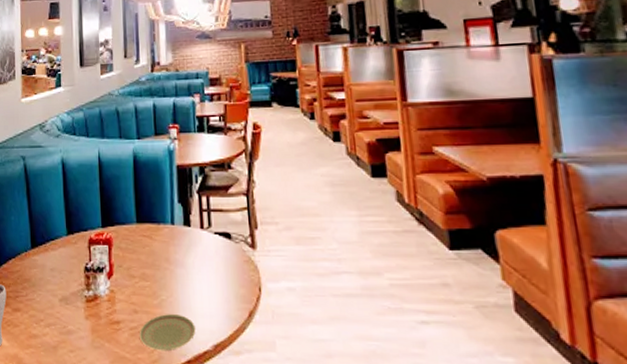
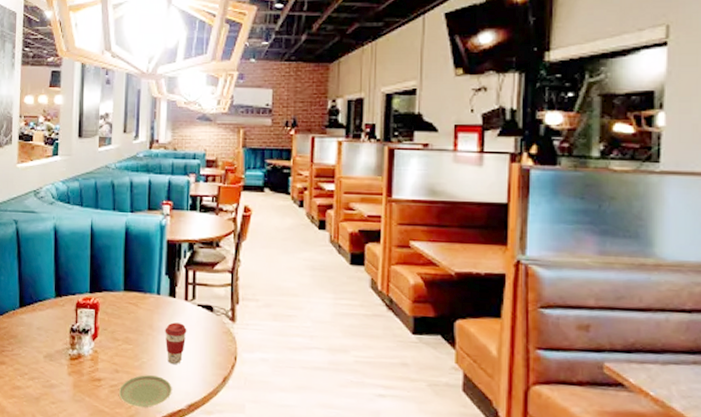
coffee cup: none [182,254,206,300] -> present [165,322,187,364]

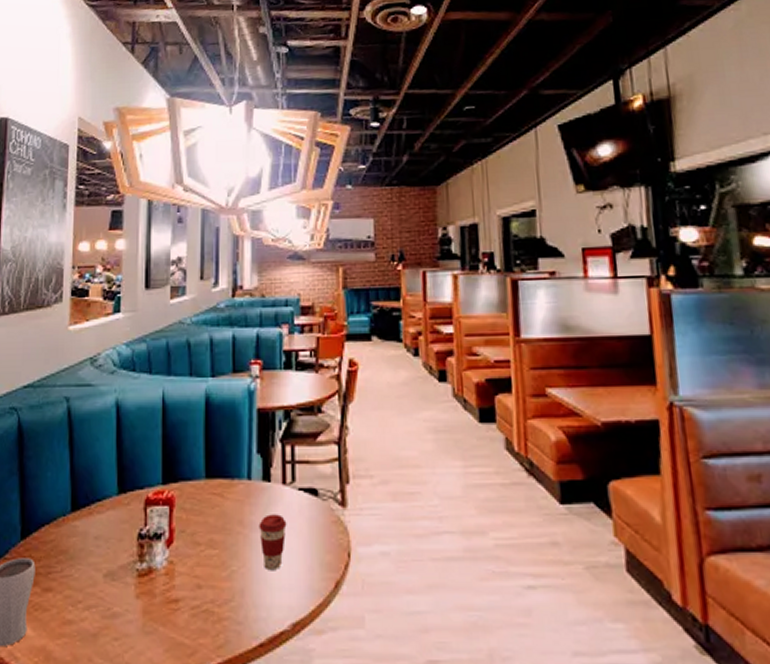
plate: present [118,375,172,408] -> none [202,588,271,634]

